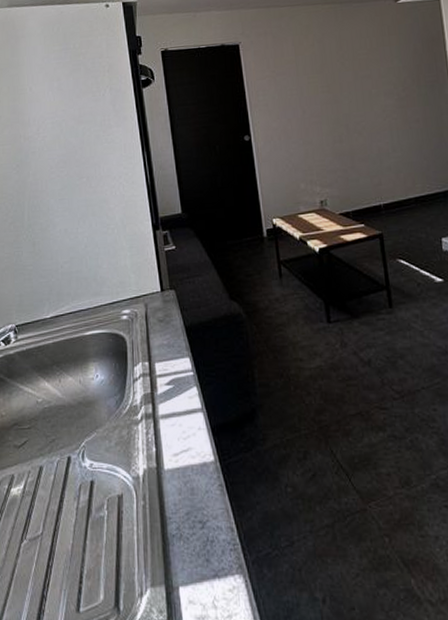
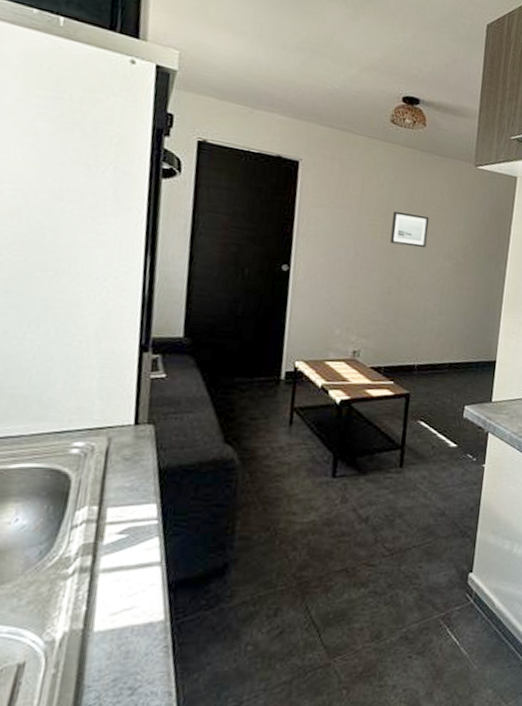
wall art: none [327,61,365,95] -> present [390,210,430,248]

